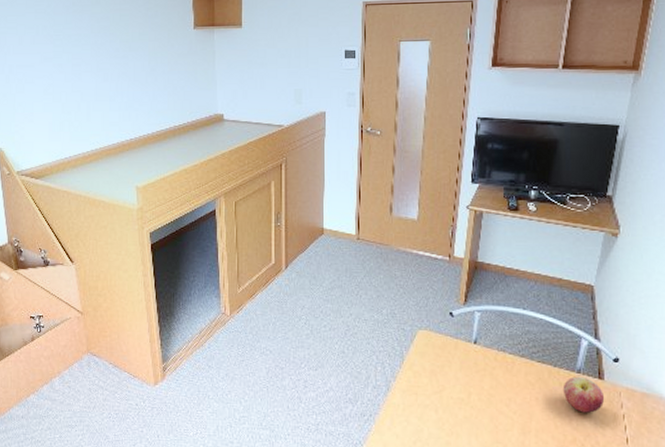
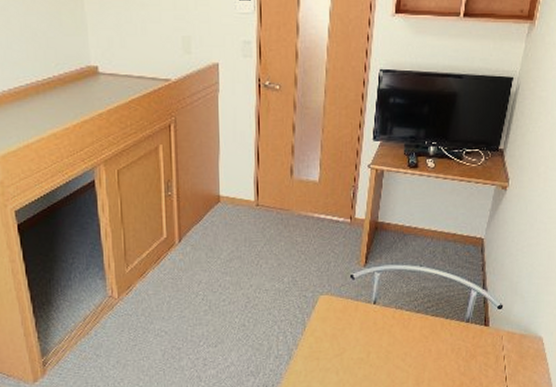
apple: present [562,376,604,413] -> none [453,325,488,359]

